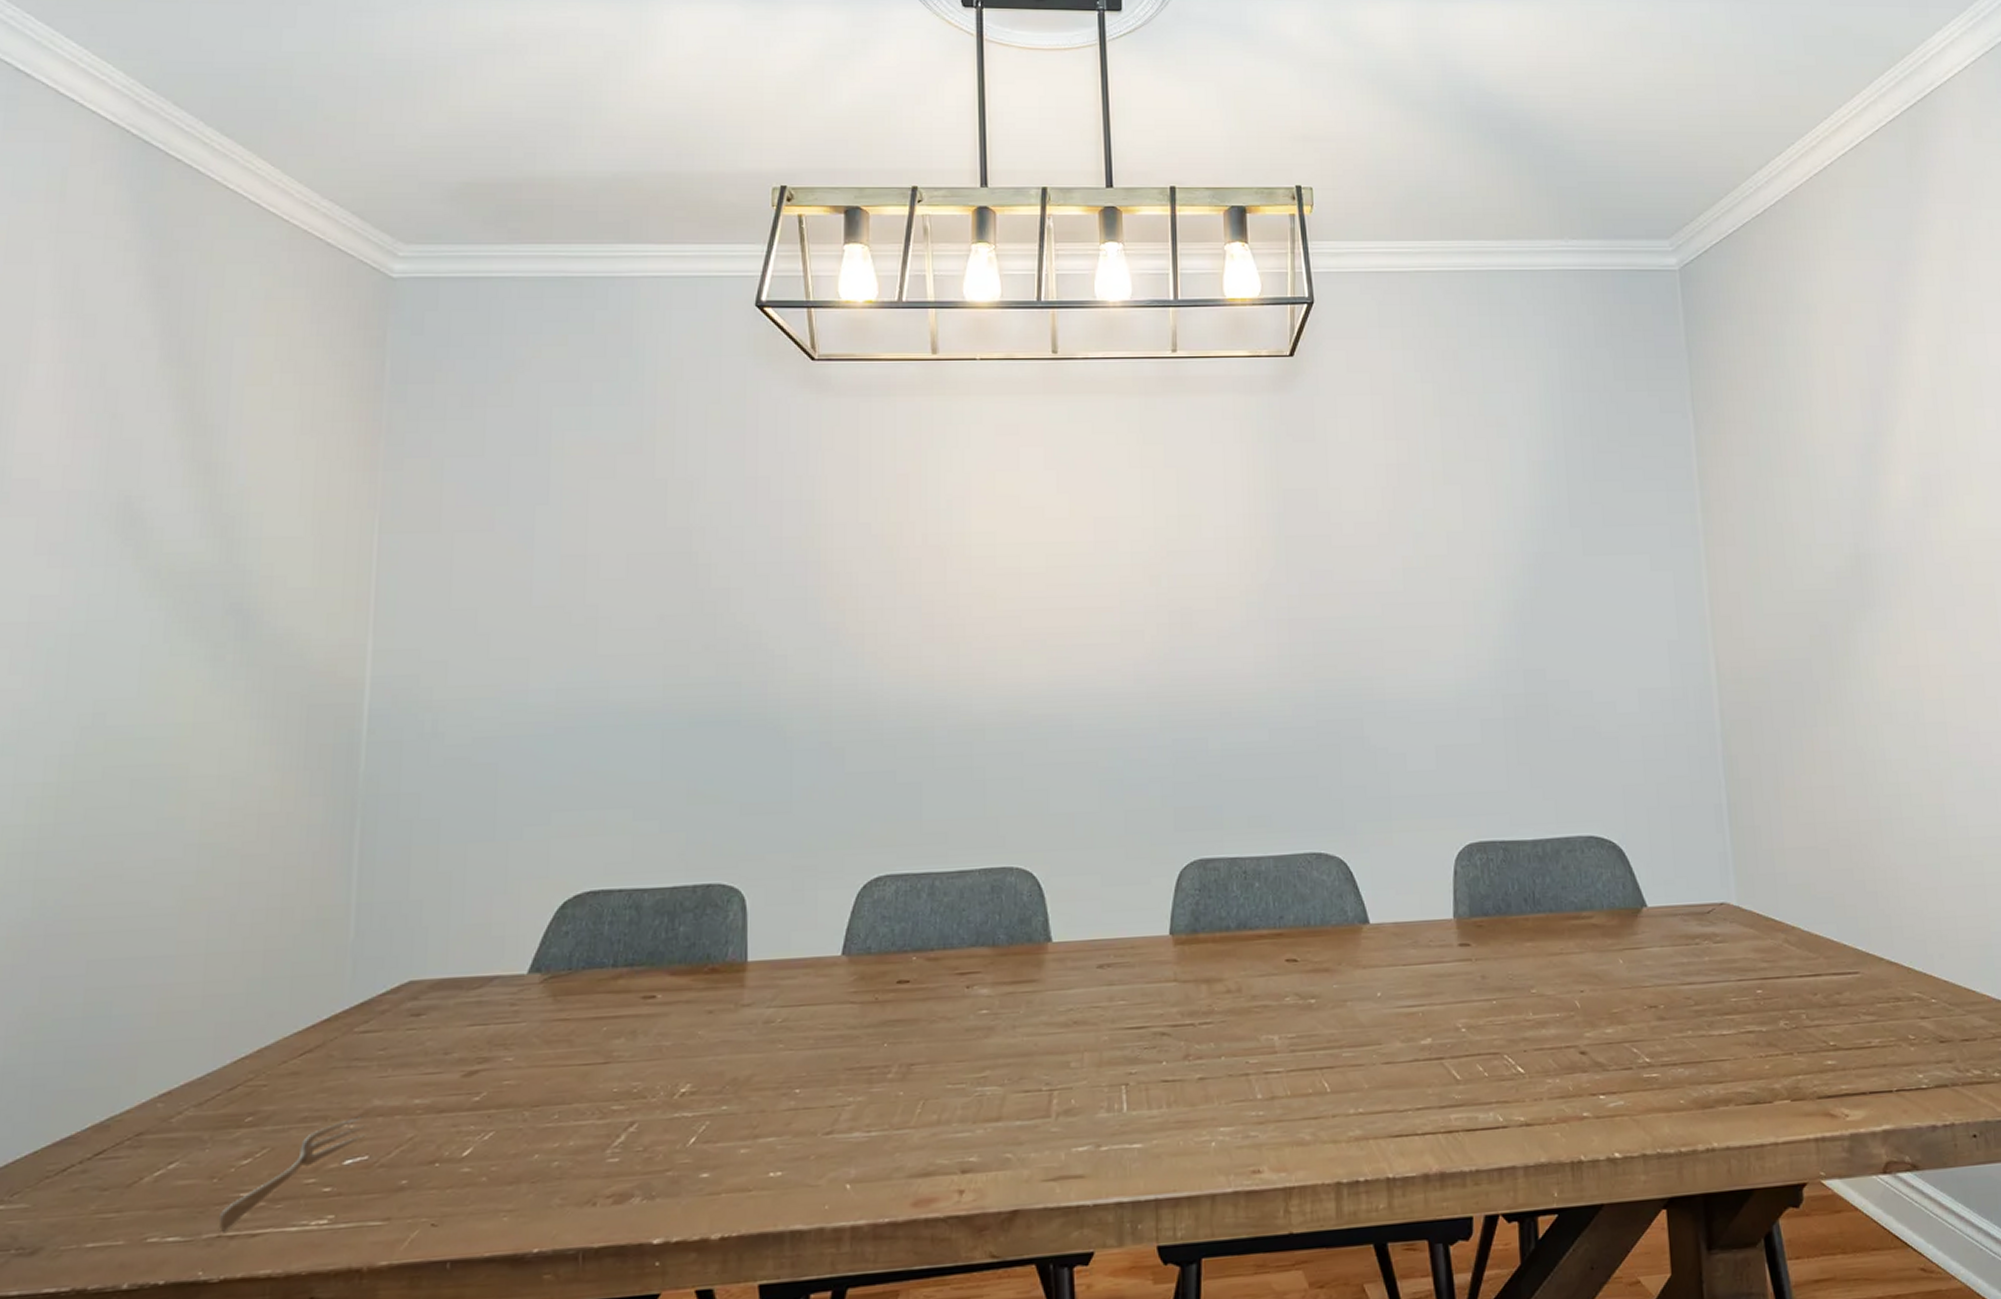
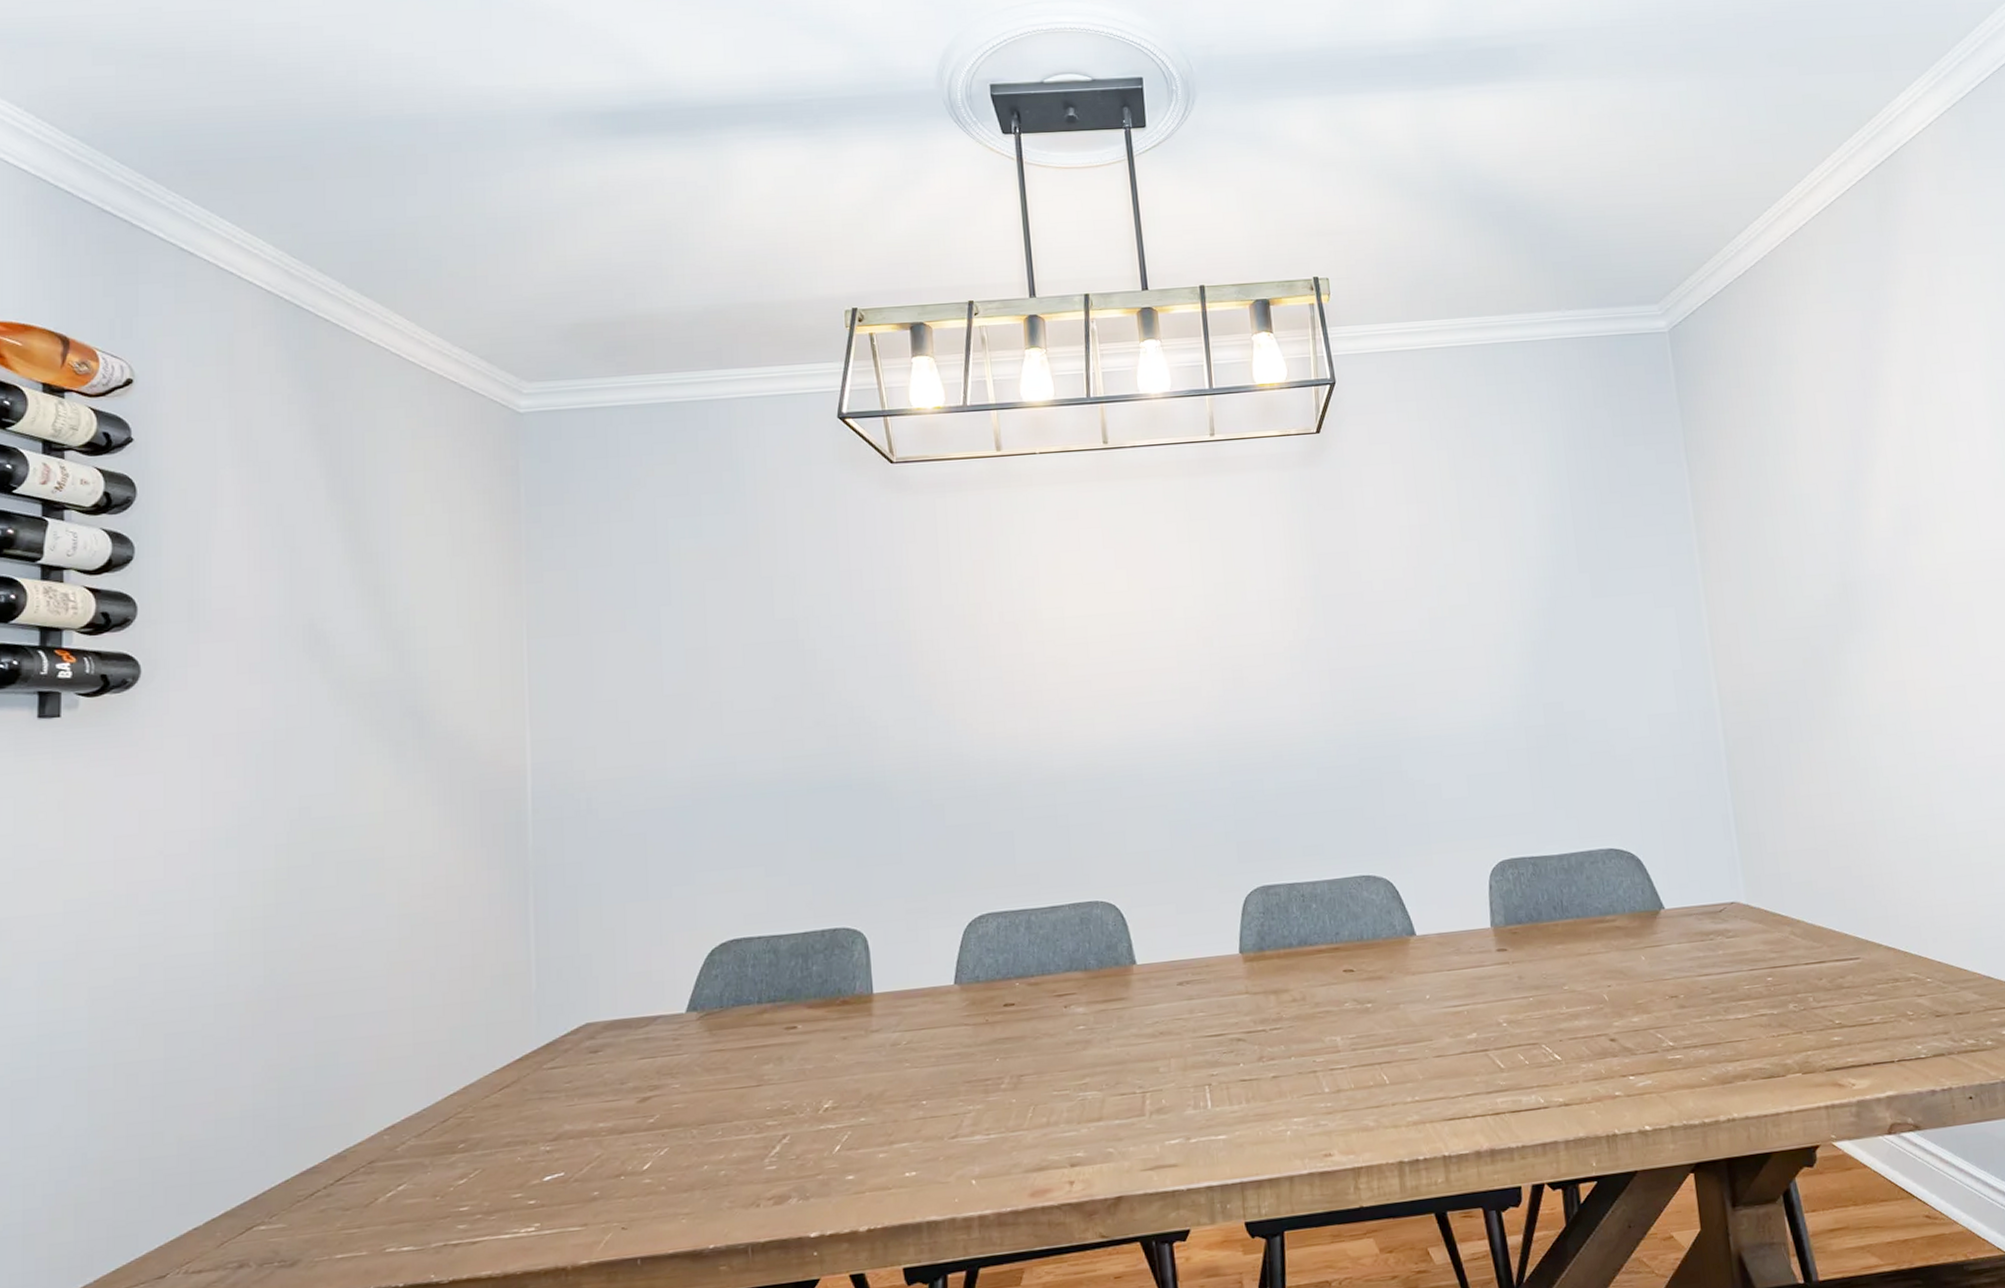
fork: present [219,1116,368,1232] -> none [445,1139,563,1241]

